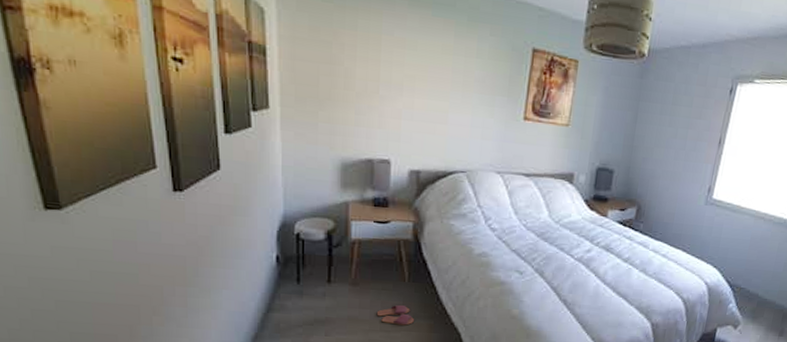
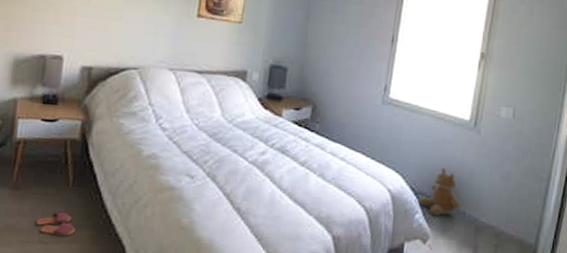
stuffed bear: none [733,262,772,305] -> present [418,167,460,215]

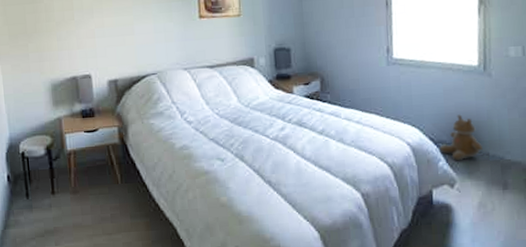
slippers: present [35,212,77,237] -> none [97,206,133,227]

